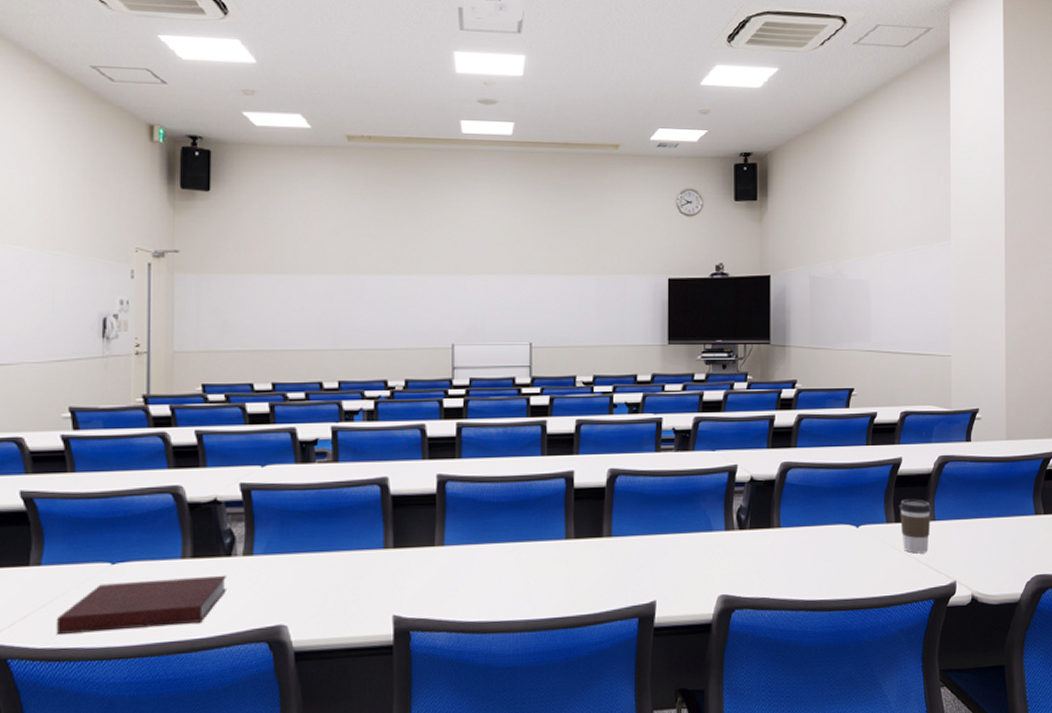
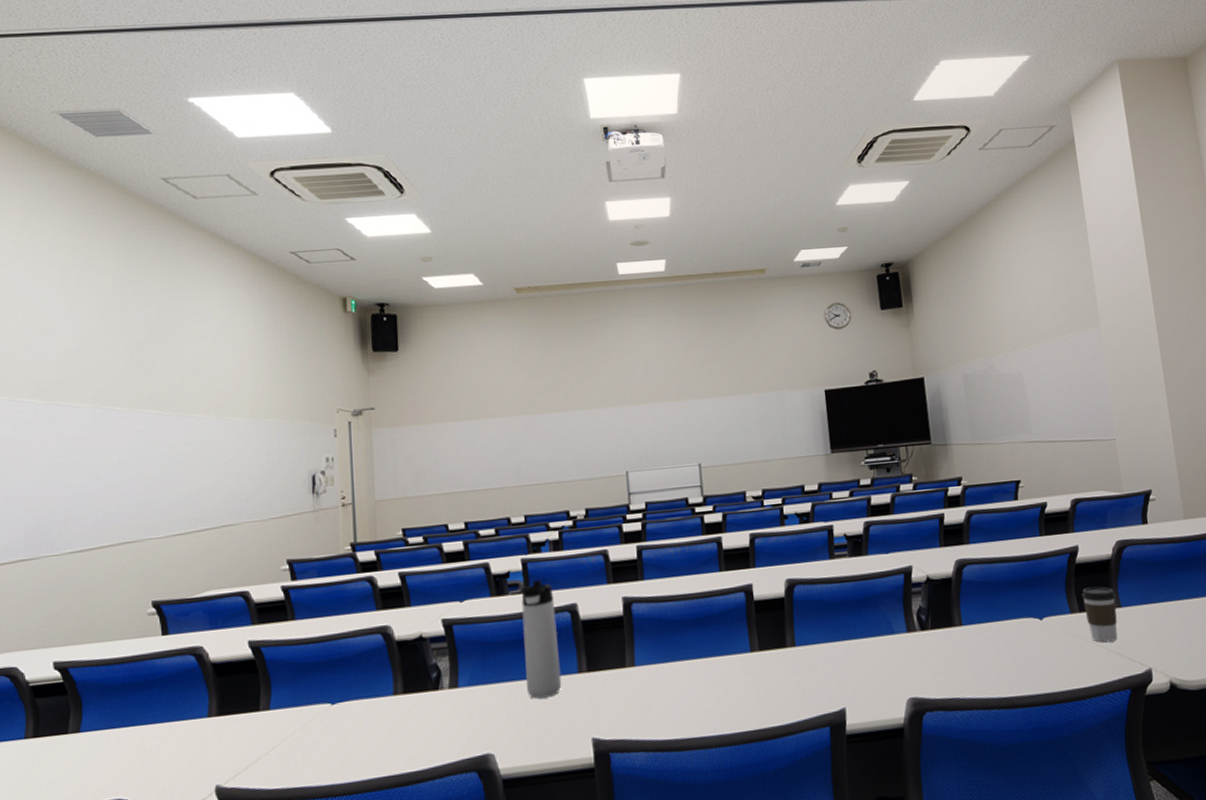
notebook: present [56,575,228,634] -> none [285,708,437,775]
thermos bottle: none [328,449,365,572] -> present [521,579,562,699]

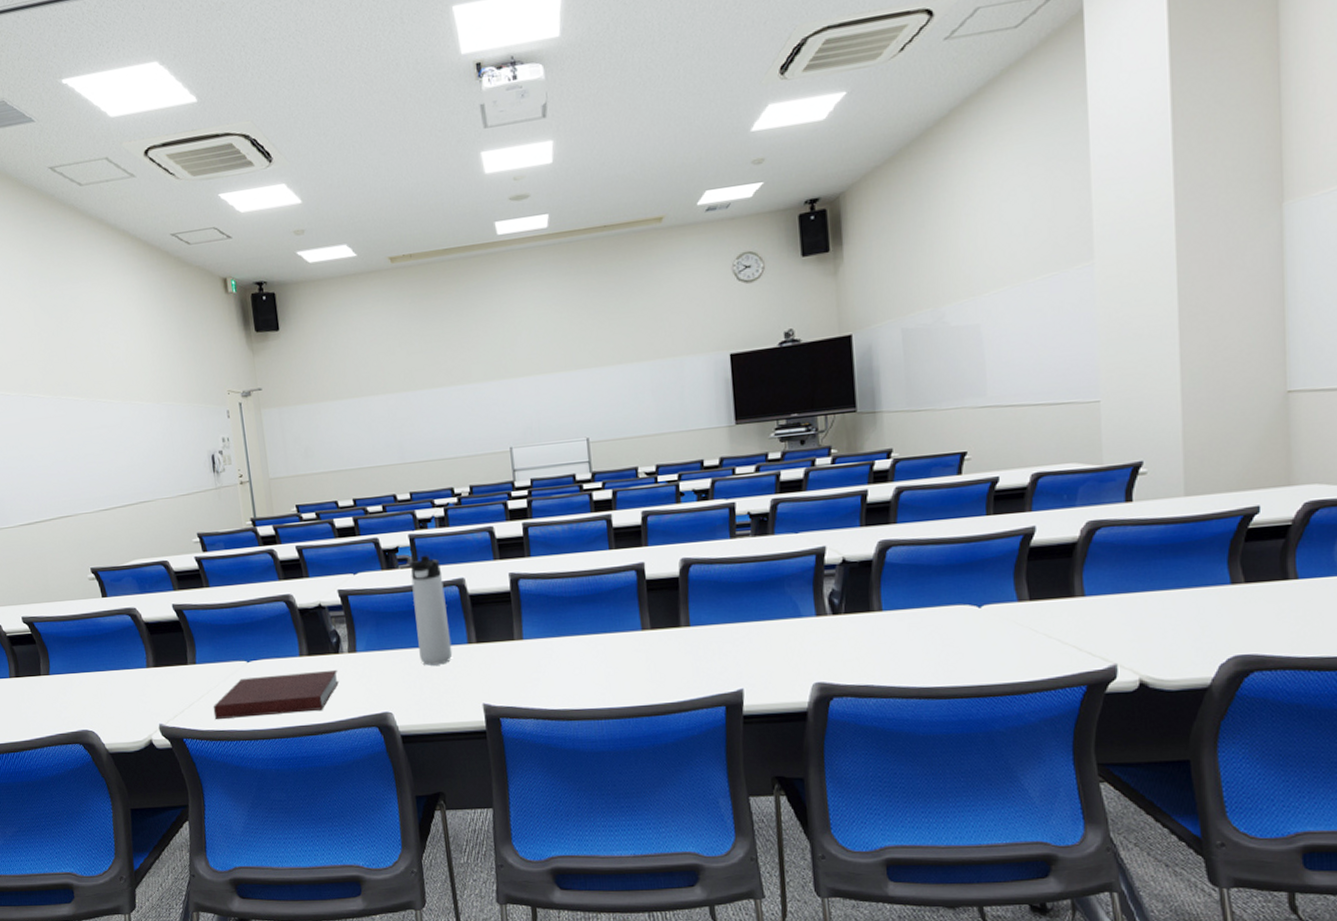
notebook: none [285,708,437,775] -> present [213,669,340,719]
coffee cup: present [1081,586,1118,643] -> none [1034,572,1080,635]

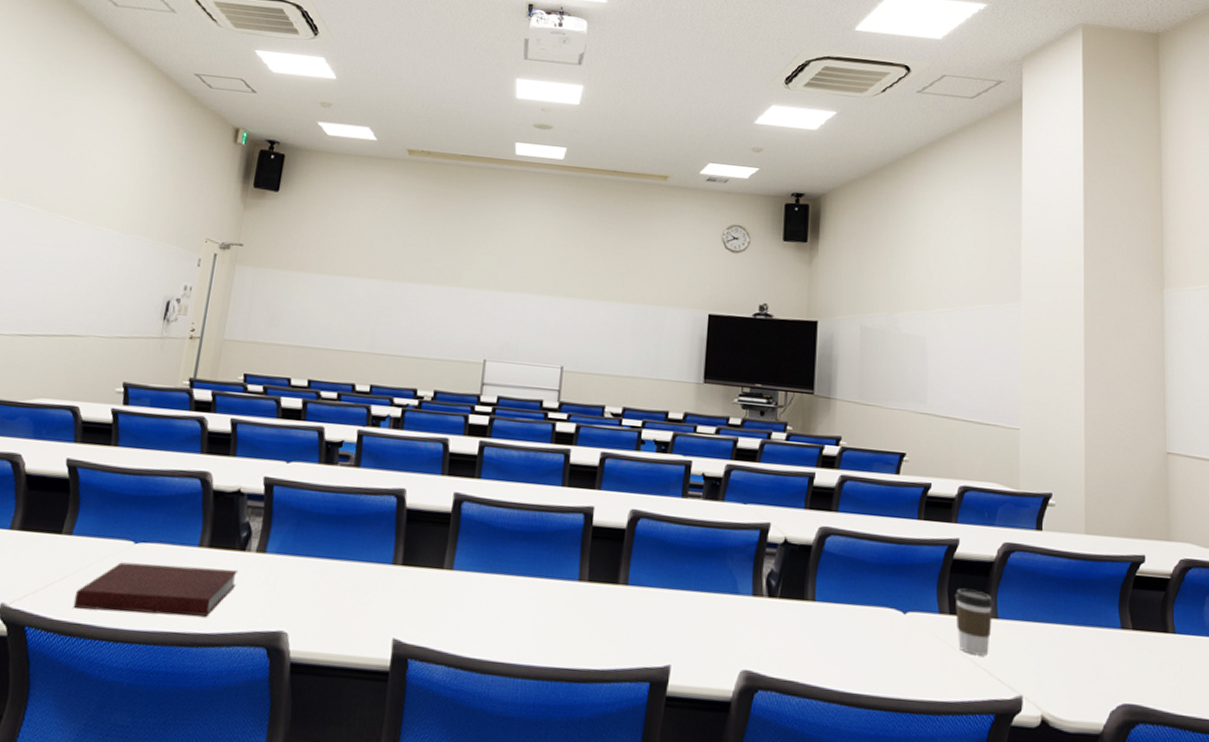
thermos bottle: present [409,554,453,666] -> none [335,455,384,584]
coffee cup: none [1034,572,1080,635] -> present [954,588,994,656]

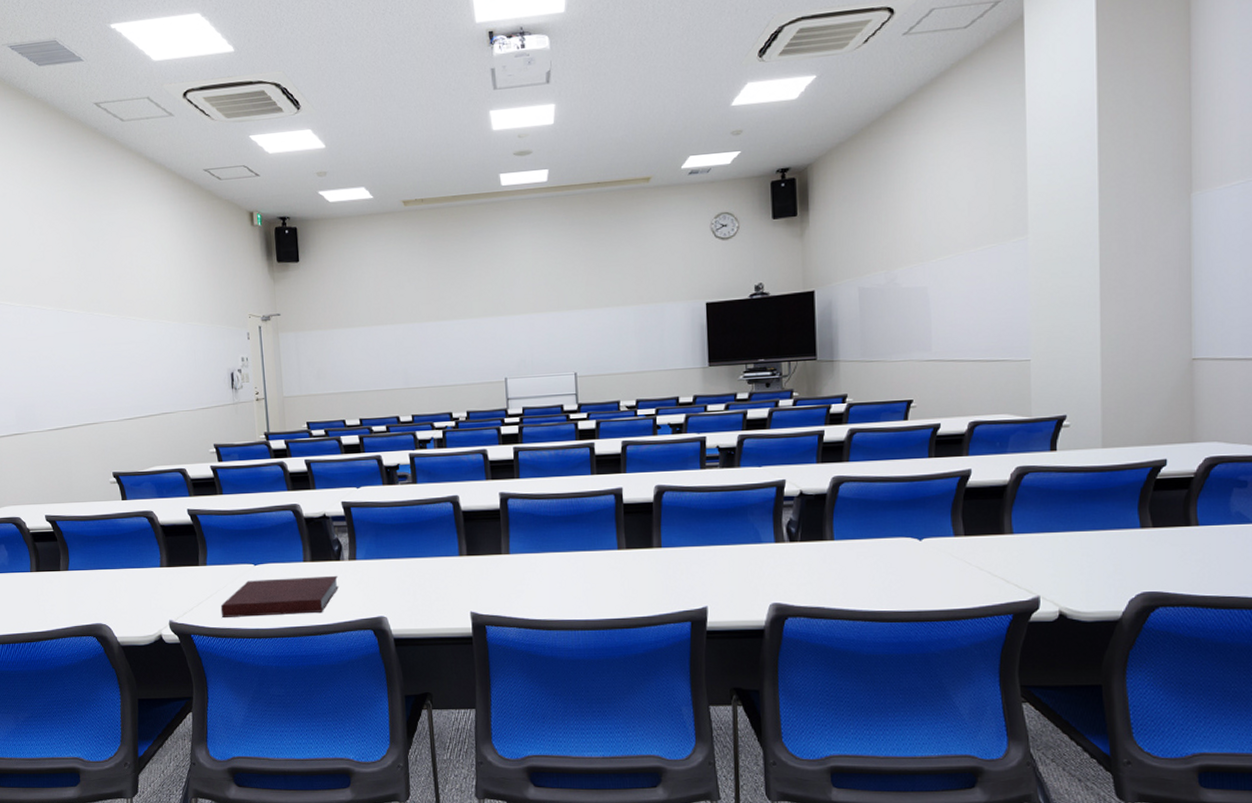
coffee cup: present [954,588,994,656] -> none [968,511,1009,567]

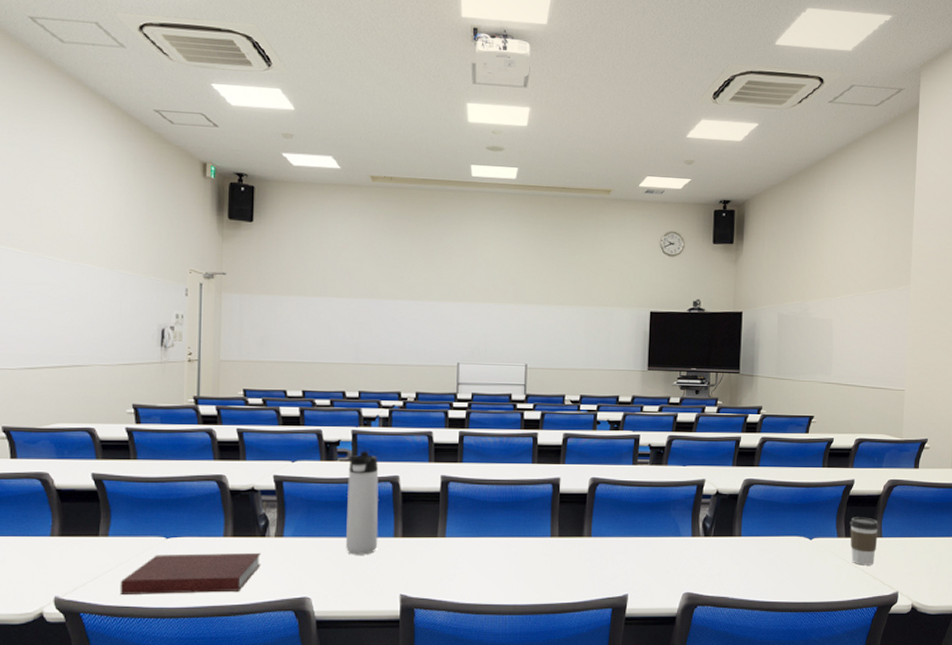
thermos bottle: none [409,472,445,575] -> present [346,451,379,555]
coffee cup: none [968,511,1009,567] -> present [849,517,880,566]

